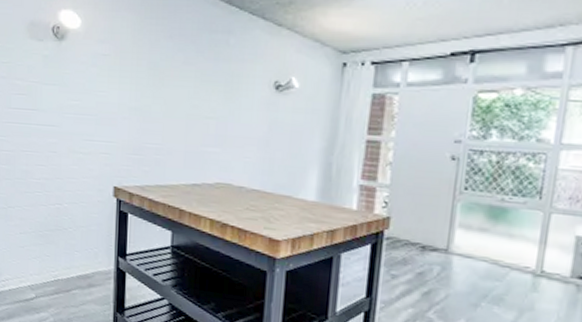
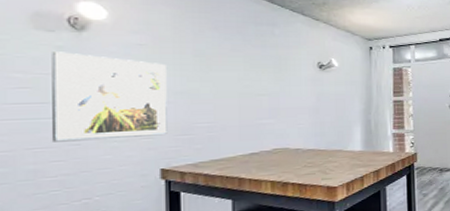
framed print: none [37,61,124,152] -> present [51,52,168,142]

